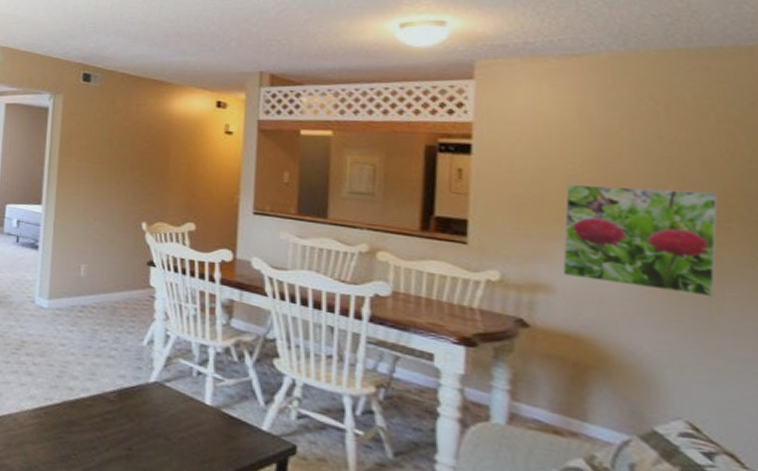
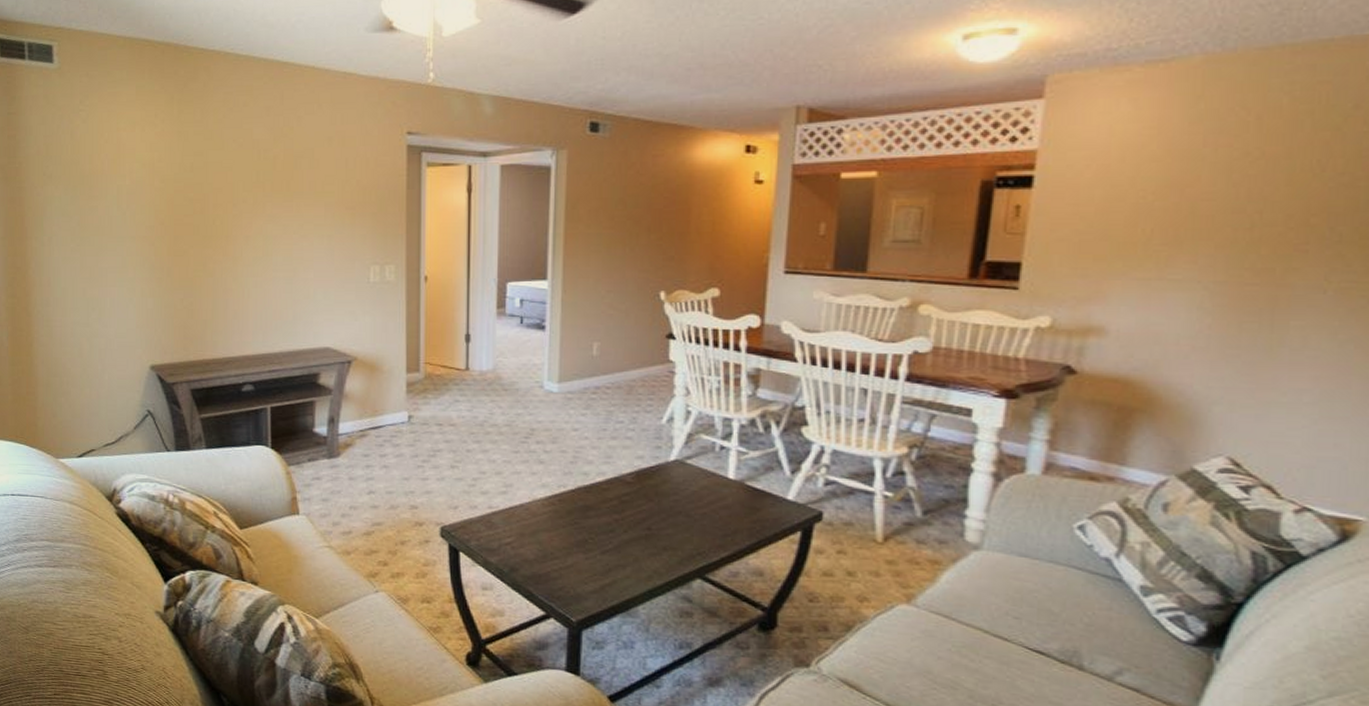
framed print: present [562,183,718,297] -> none [1118,212,1299,328]

